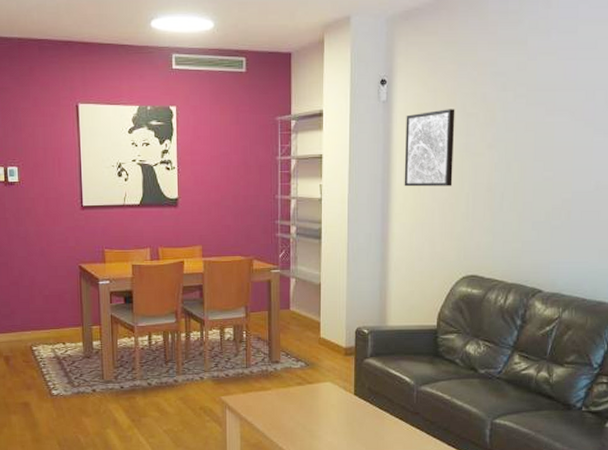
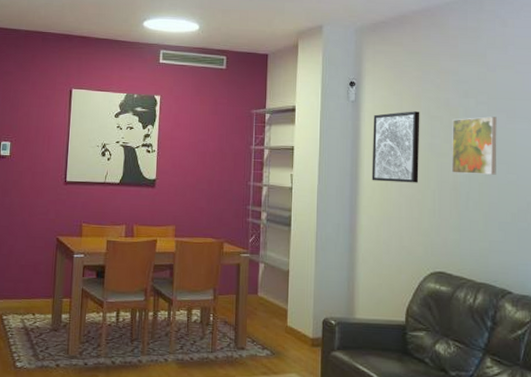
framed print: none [486,110,535,175] -> present [451,116,497,175]

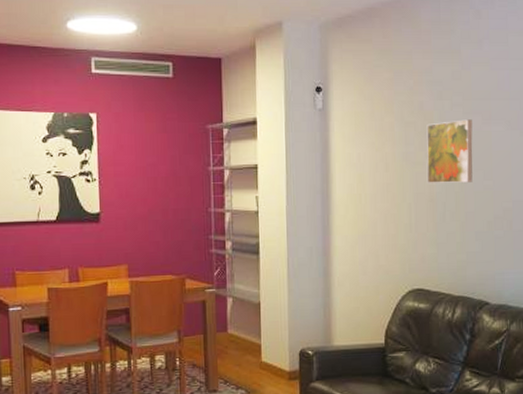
wall art: present [371,111,420,183] -> none [343,117,394,198]

